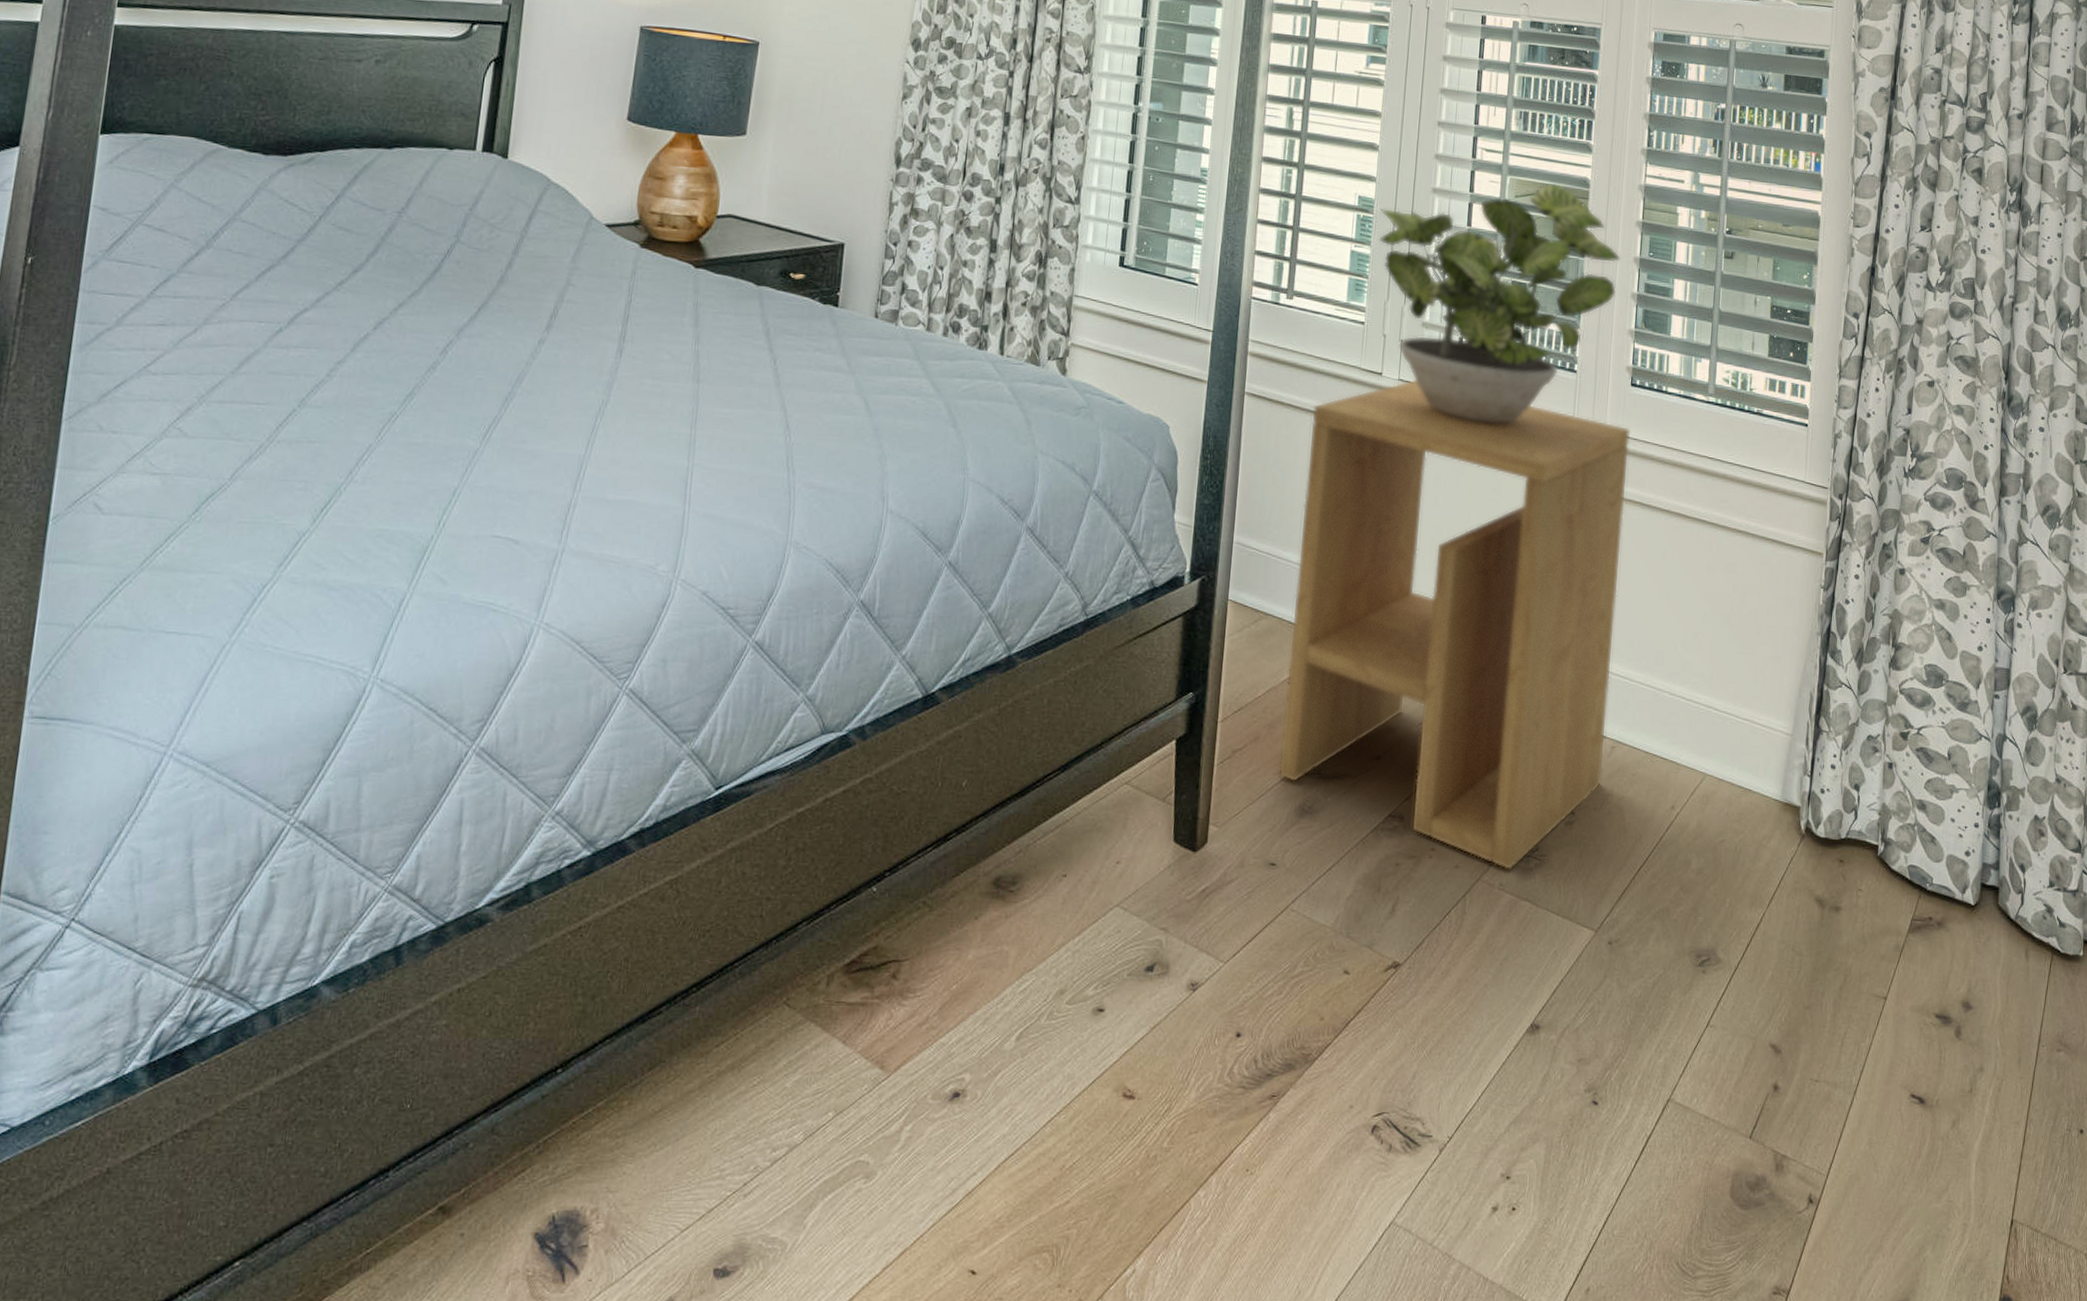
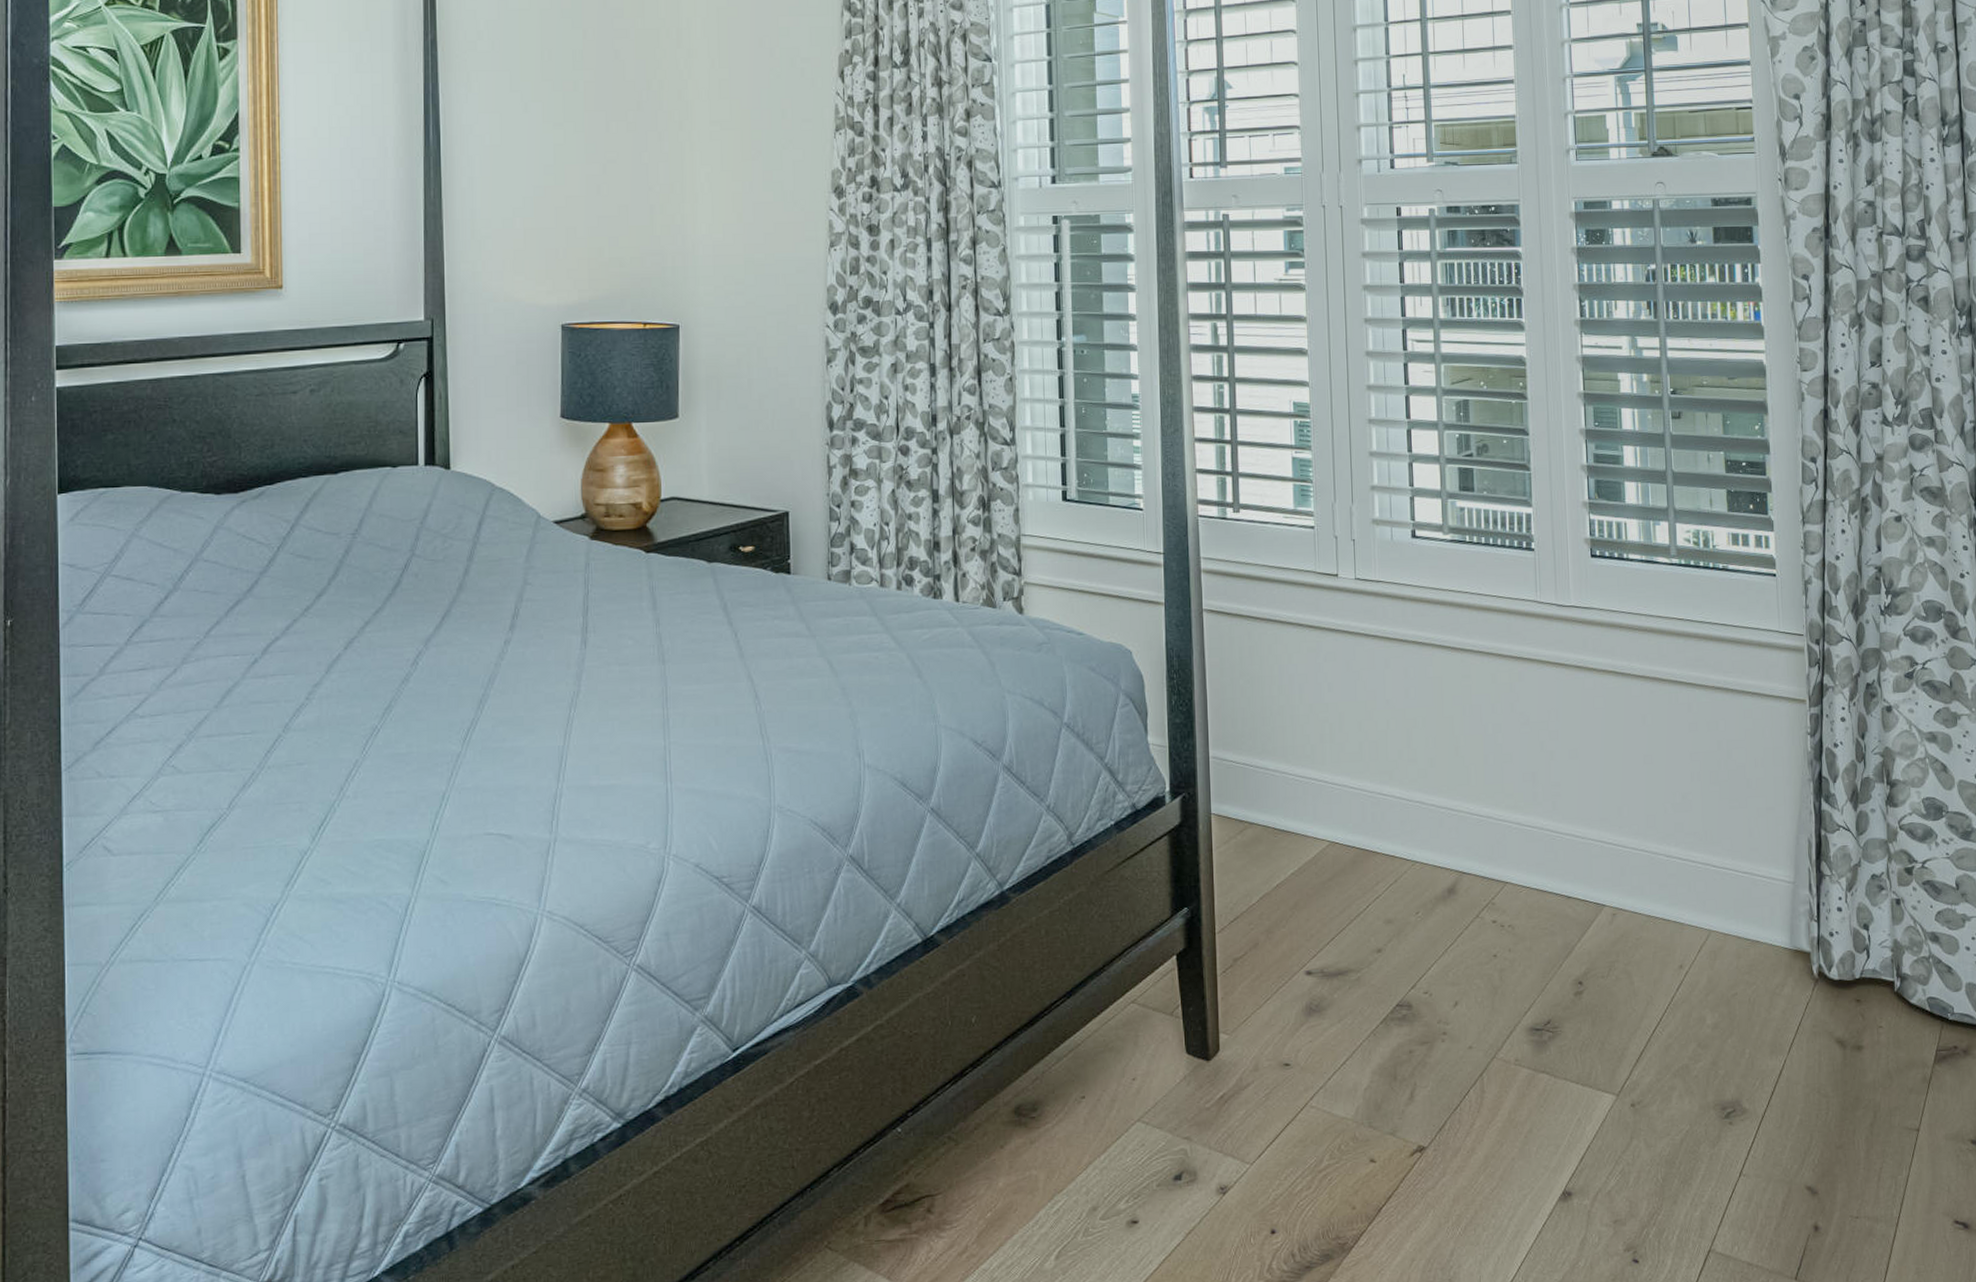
side table: present [1278,379,1631,871] -> none [1273,576,1606,1046]
potted plant: present [1379,183,1620,424] -> none [1317,365,1566,612]

